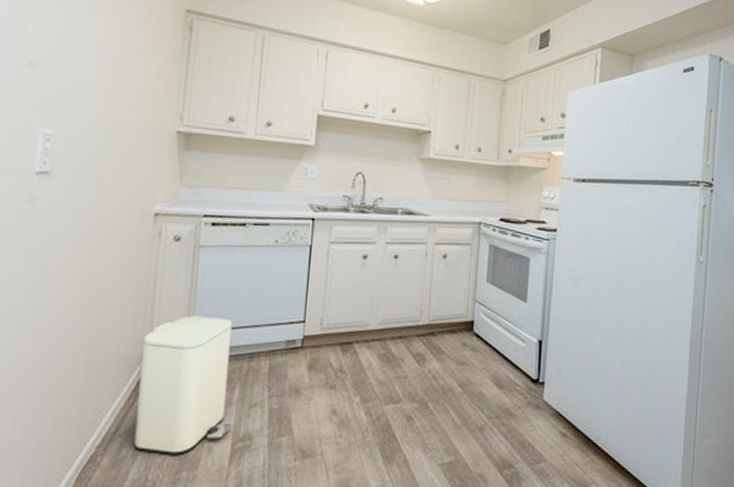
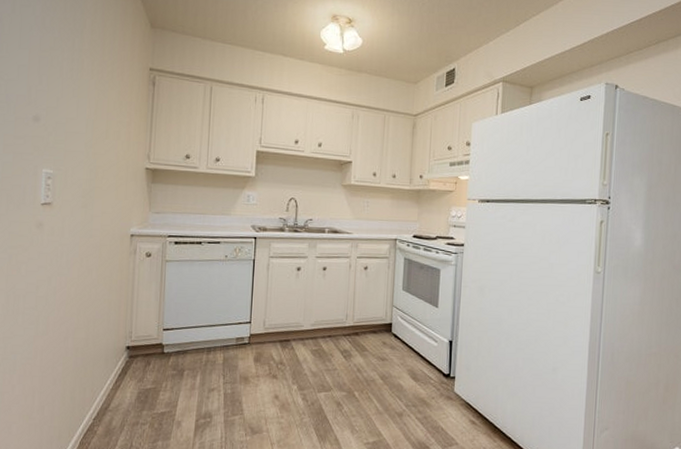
pedal bin: present [134,315,233,456] -> none [121,316,196,429]

